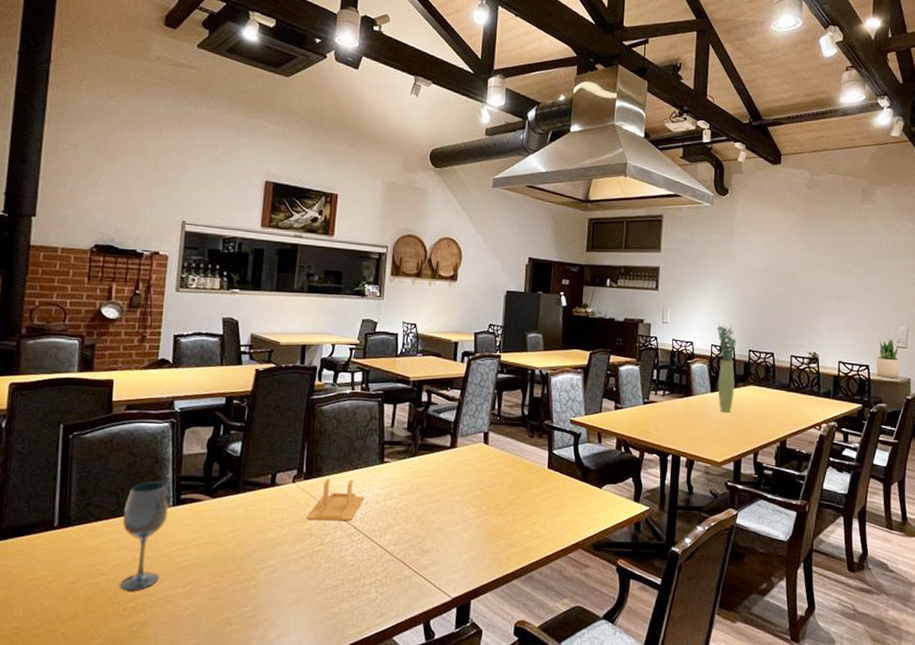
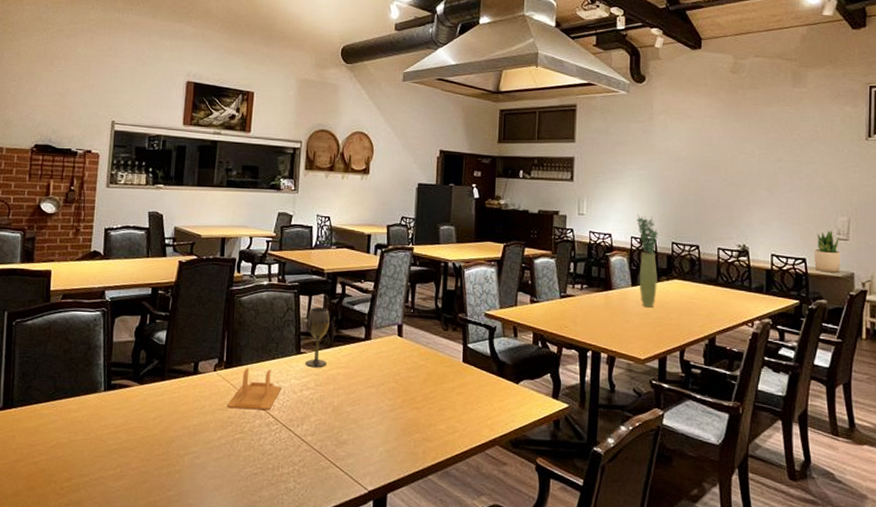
wineglass: present [120,481,169,591] -> none [57,366,101,471]
wine glass: none [389,416,415,476] -> present [306,307,330,367]

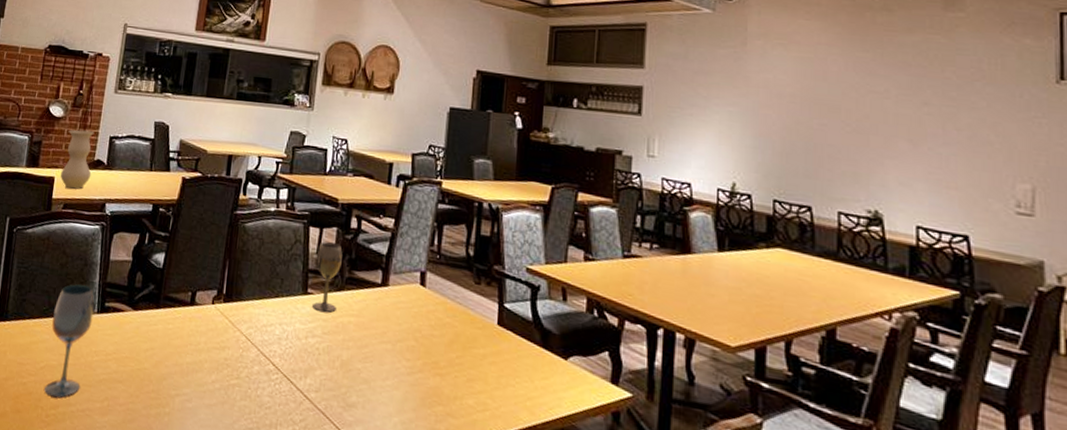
vase: none [56,224,89,280] -> present [60,130,95,189]
wineglass: none [57,366,101,471] -> present [44,284,94,398]
napkin holder: present [227,368,281,409] -> none [224,304,284,355]
vase: present [636,214,658,308] -> none [724,161,754,281]
planter: present [814,230,841,273] -> none [981,200,1022,259]

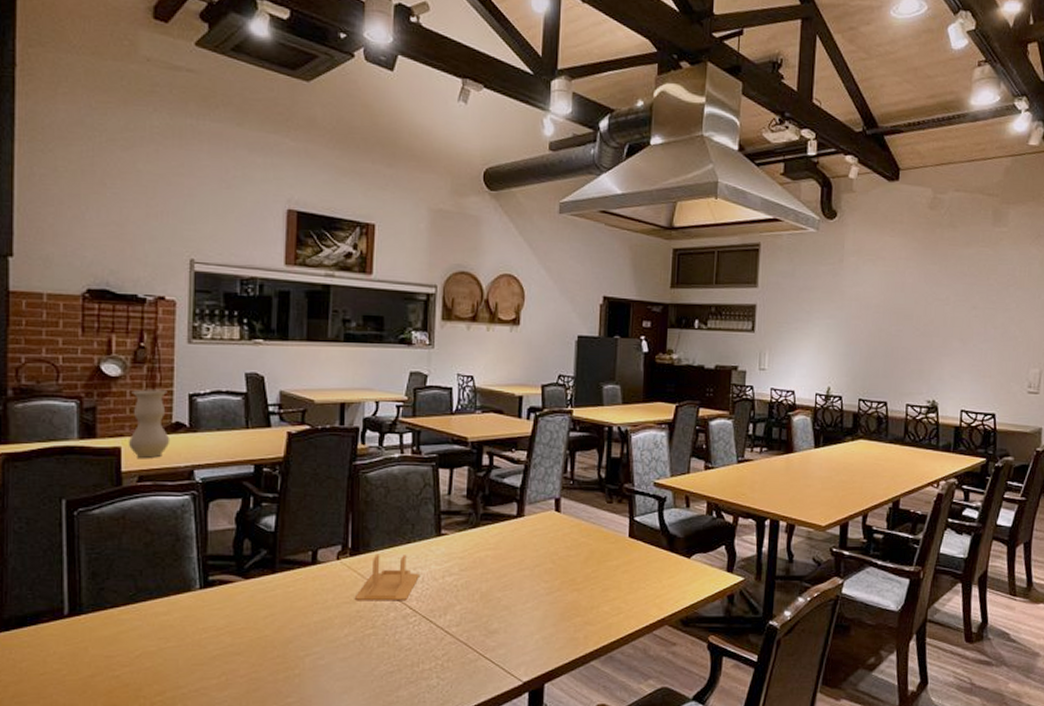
wineglass: present [44,284,94,398] -> none [144,561,195,684]
napkin holder: none [224,304,284,355] -> present [354,555,419,600]
wine glass: present [313,241,343,313] -> none [448,482,475,550]

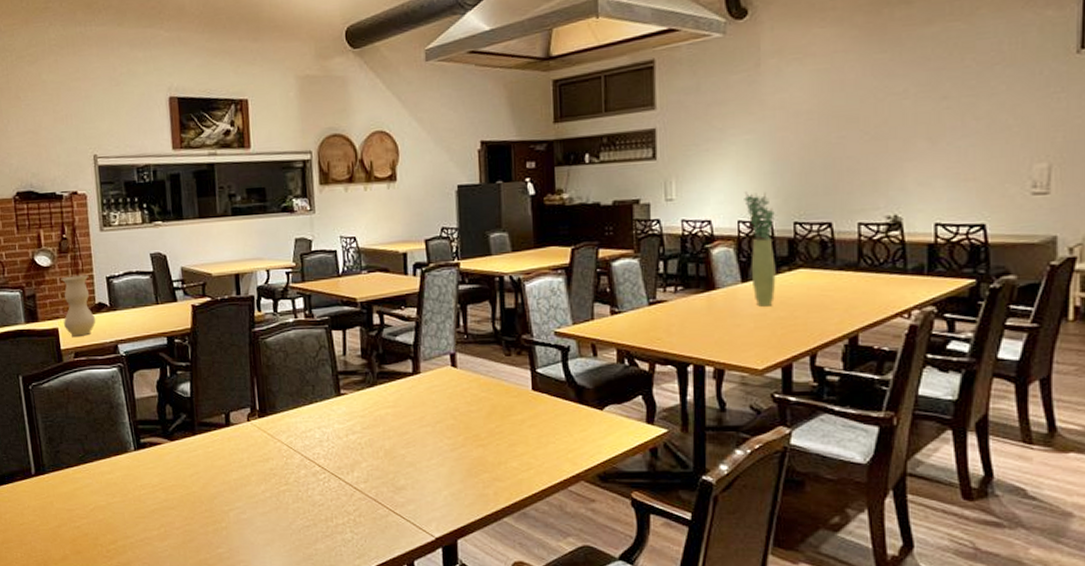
napkin holder: present [354,555,419,600] -> none [267,415,324,458]
vase: none [822,369,845,470] -> present [744,192,776,307]

